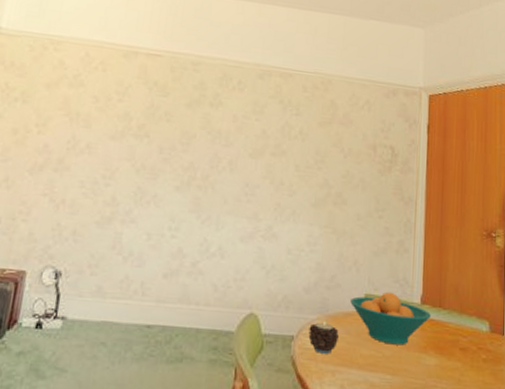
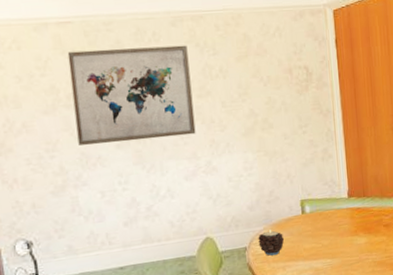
wall art: none [137,83,271,193] -> present [67,45,196,145]
fruit bowl: present [350,291,431,346] -> none [289,193,357,236]

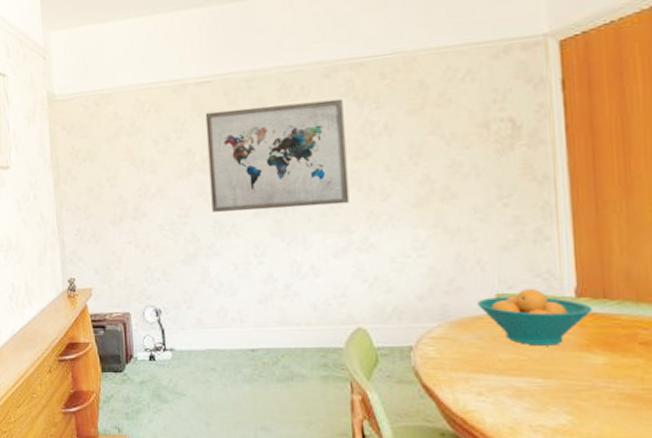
candle: present [258,229,285,256] -> none [429,328,469,361]
fruit bowl: none [289,193,357,236] -> present [478,288,592,346]

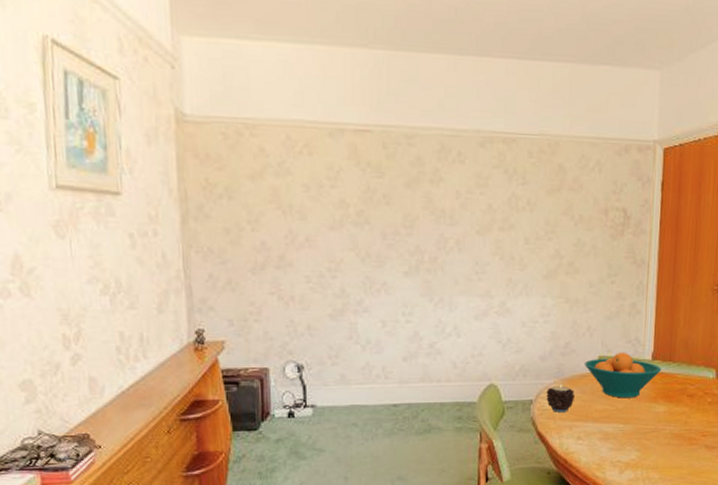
wall art: present [205,98,350,212] -> none [362,163,495,270]
candle: none [429,328,469,361] -> present [546,384,576,412]

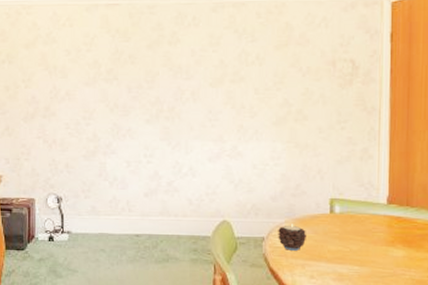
fruit bowl: present [585,352,661,398] -> none [316,195,398,241]

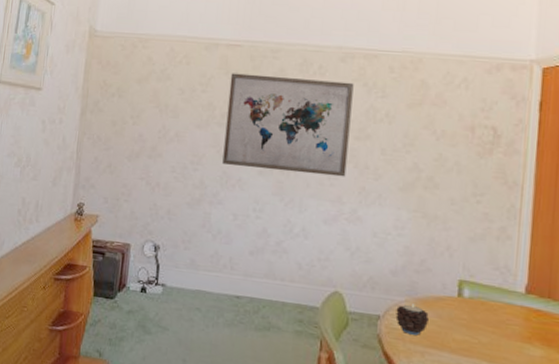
wall art: none [112,30,226,118] -> present [222,73,354,177]

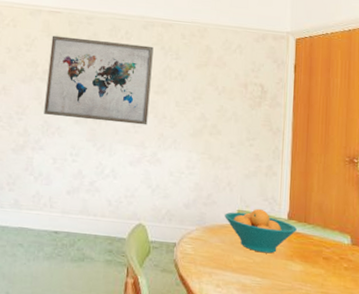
candle: present [395,303,430,336] -> none [188,231,216,259]
fruit bowl: none [442,278,537,334] -> present [225,208,297,254]

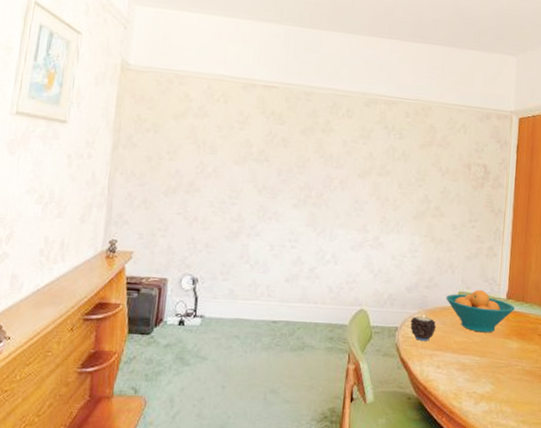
wall art: present [44,35,154,125] -> none [259,112,377,209]
candle: none [188,231,216,259] -> present [410,314,437,341]

